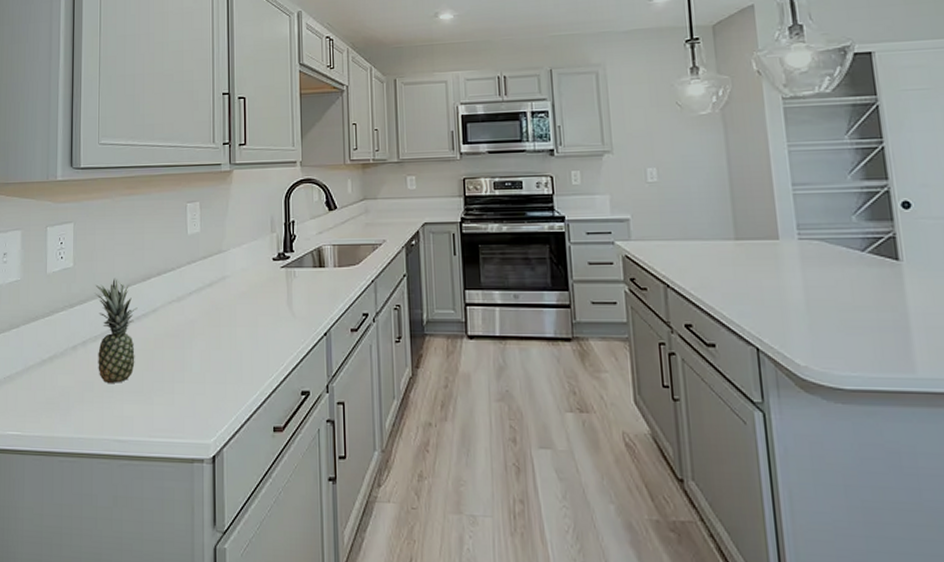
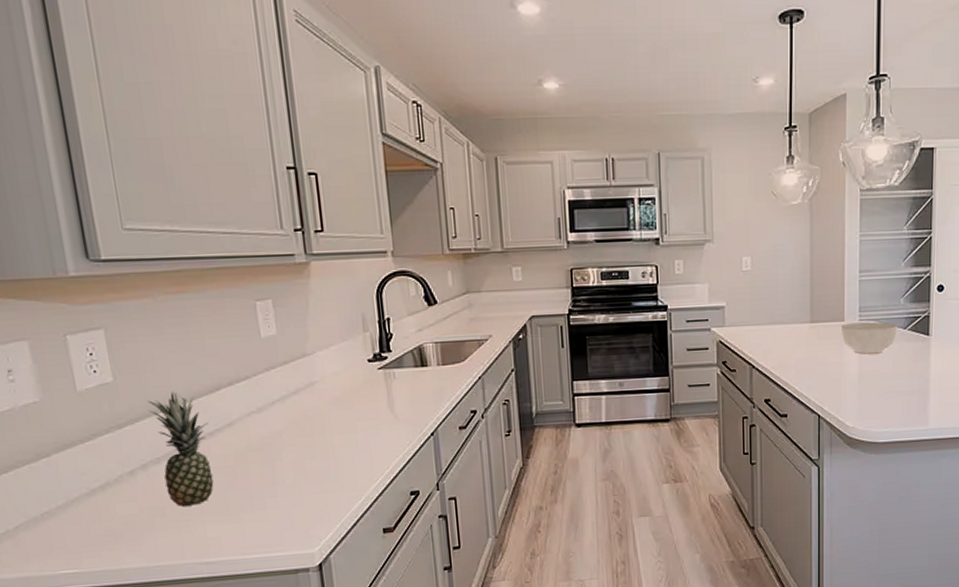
bowl: none [775,241,853,279] -> present [840,322,898,355]

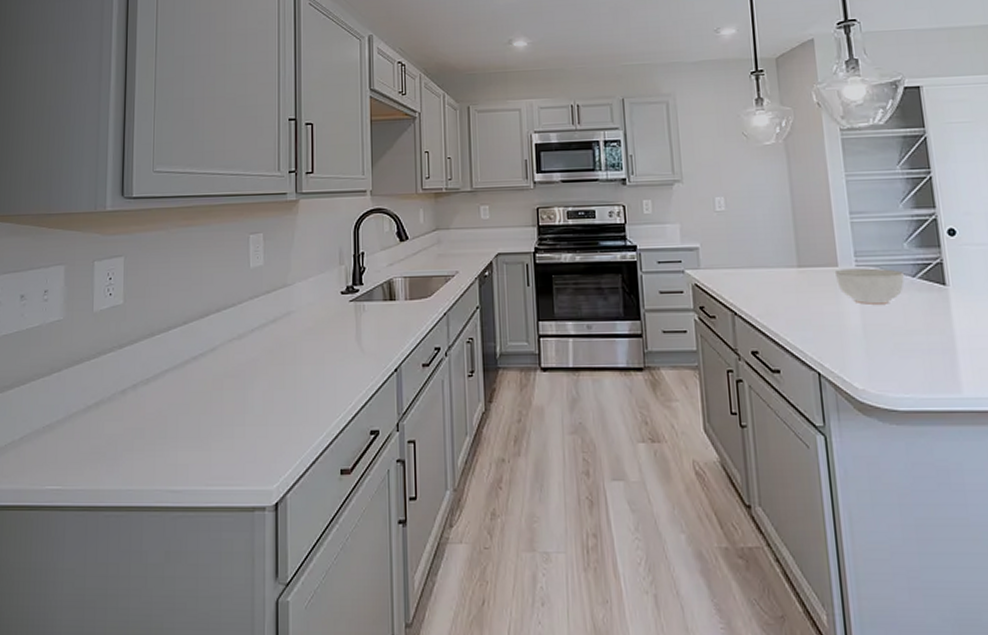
fruit: present [147,391,214,506] -> none [146,315,195,429]

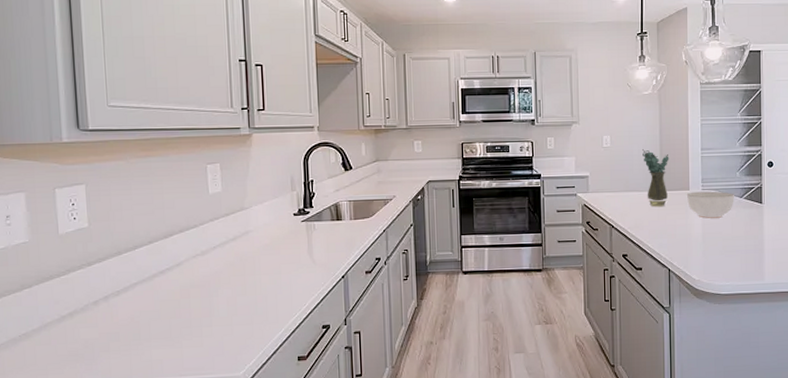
vase: none [769,214,809,289] -> present [642,149,669,207]

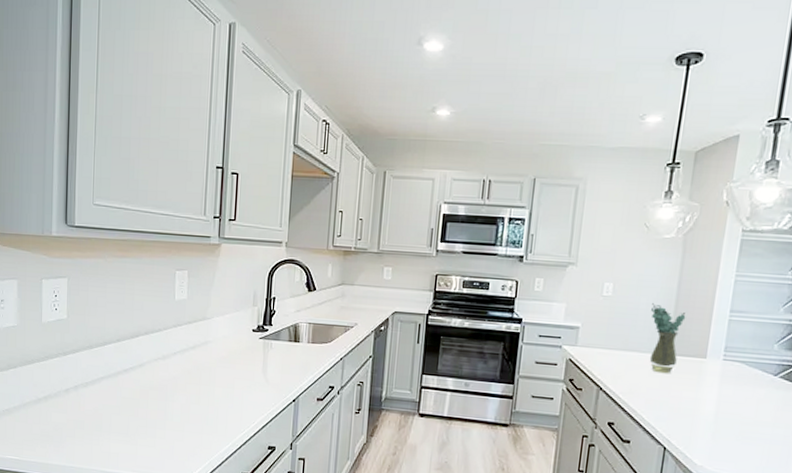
bowl: present [686,191,735,218] -> none [701,361,768,397]

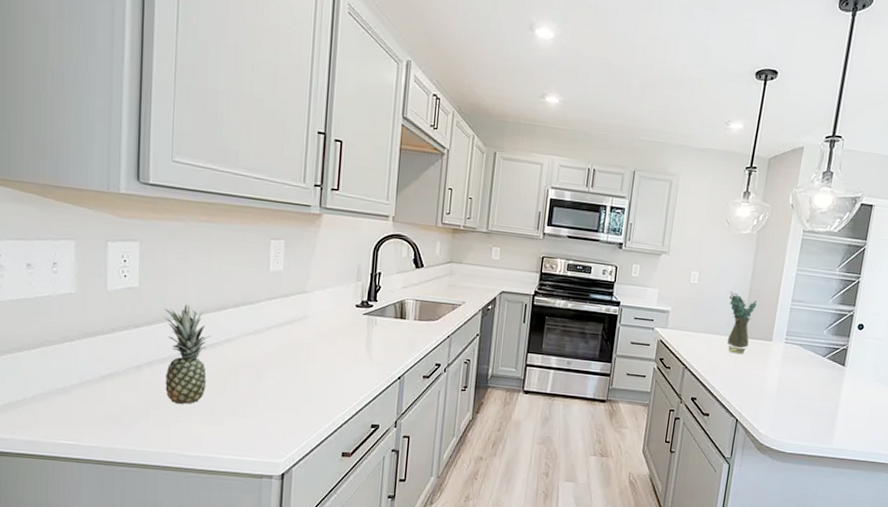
fruit: none [86,332,126,425] -> present [162,303,211,404]

